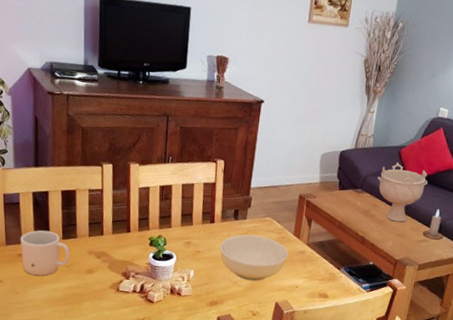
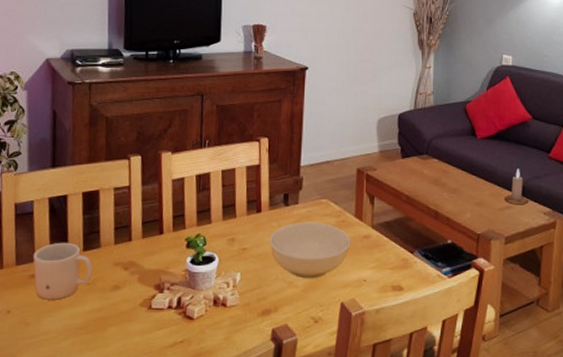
decorative bowl: present [377,162,428,223] -> none [444,119,501,189]

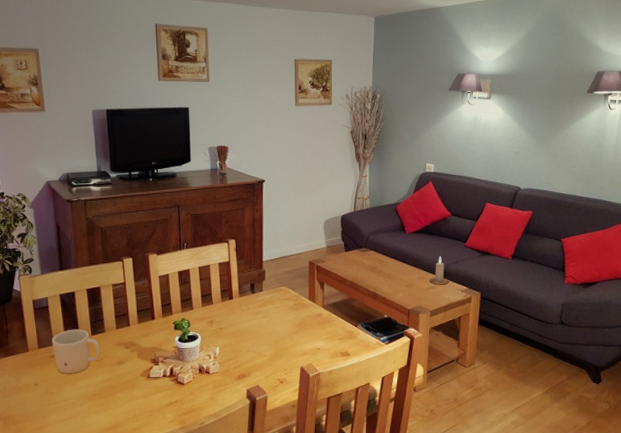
bowl: present [269,222,351,278] -> none [240,305,306,349]

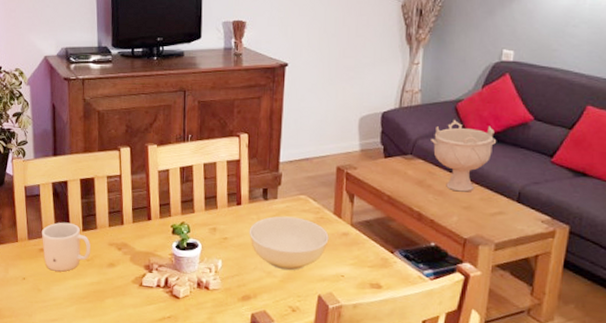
bowl: none [240,305,306,349] -> present [249,216,329,270]
decorative bowl: none [379,218,426,274] -> present [431,119,496,192]
candle: present [429,256,449,285] -> none [496,173,524,211]

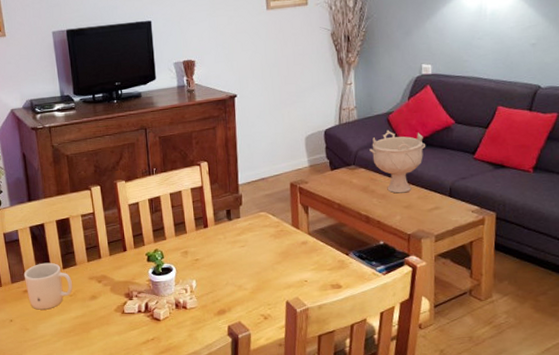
bowl: present [249,216,329,270] -> none [217,232,290,281]

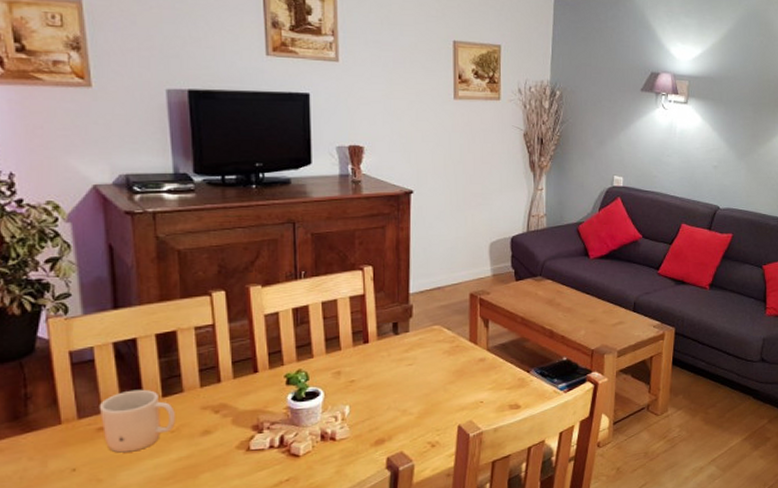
decorative bowl: present [369,129,425,194] -> none [557,240,613,307]

